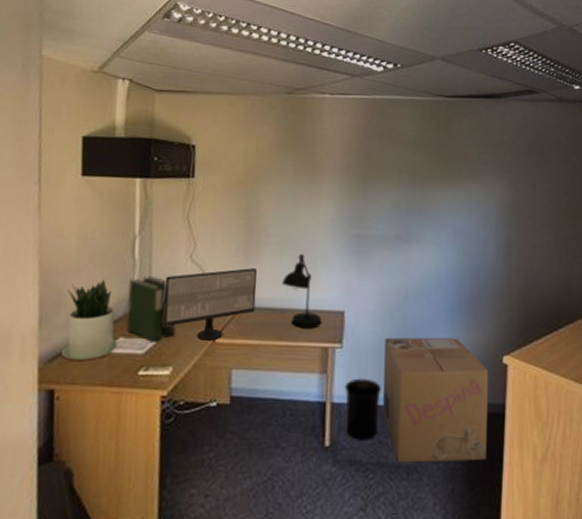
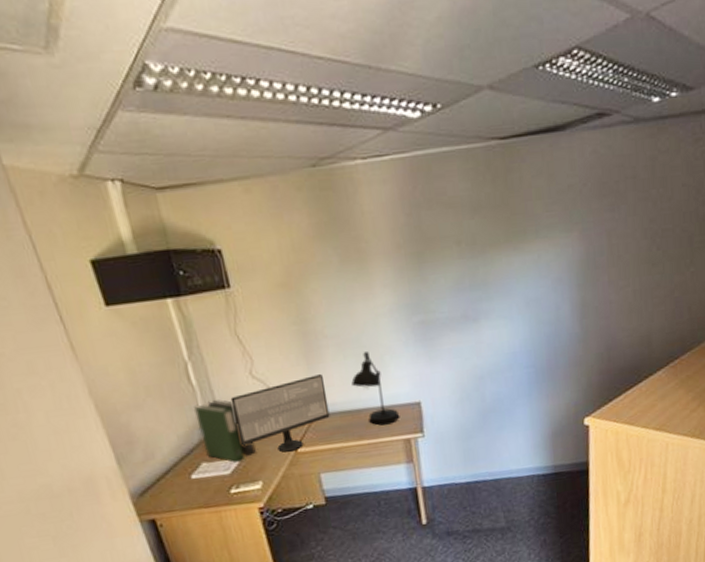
planter: present [62,280,119,362] -> none [135,411,203,492]
waste bin: present [344,378,381,440] -> none [432,460,469,515]
cardboard box: present [383,337,489,463] -> none [465,408,574,527]

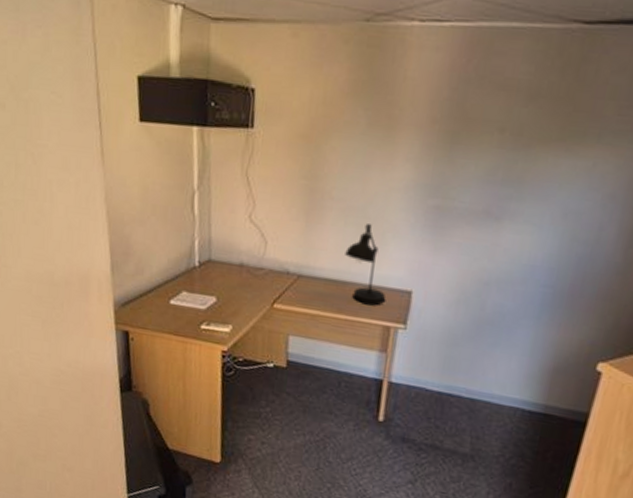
binder: present [194,399,256,463] -> none [188,233,235,300]
computer monitor: present [230,374,330,453] -> none [223,234,318,306]

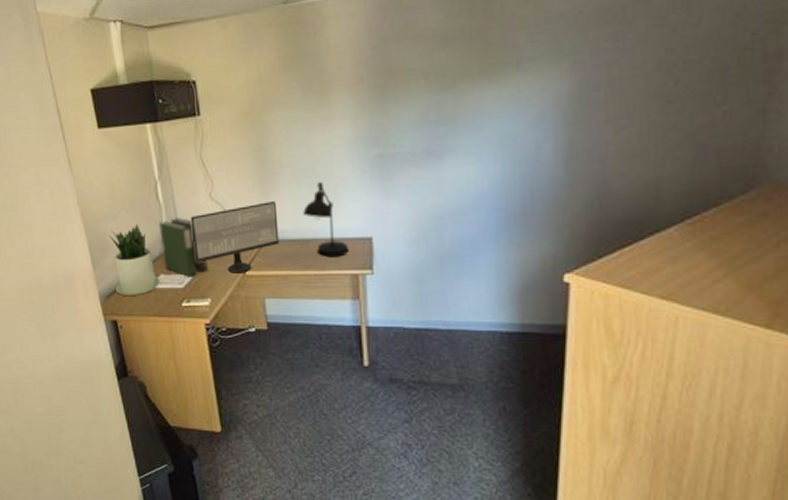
planter: none [133,233,182,310] -> present [109,224,161,297]
binder: none [188,233,235,300] -> present [159,217,208,277]
computer monitor: none [223,234,318,306] -> present [190,201,279,275]

